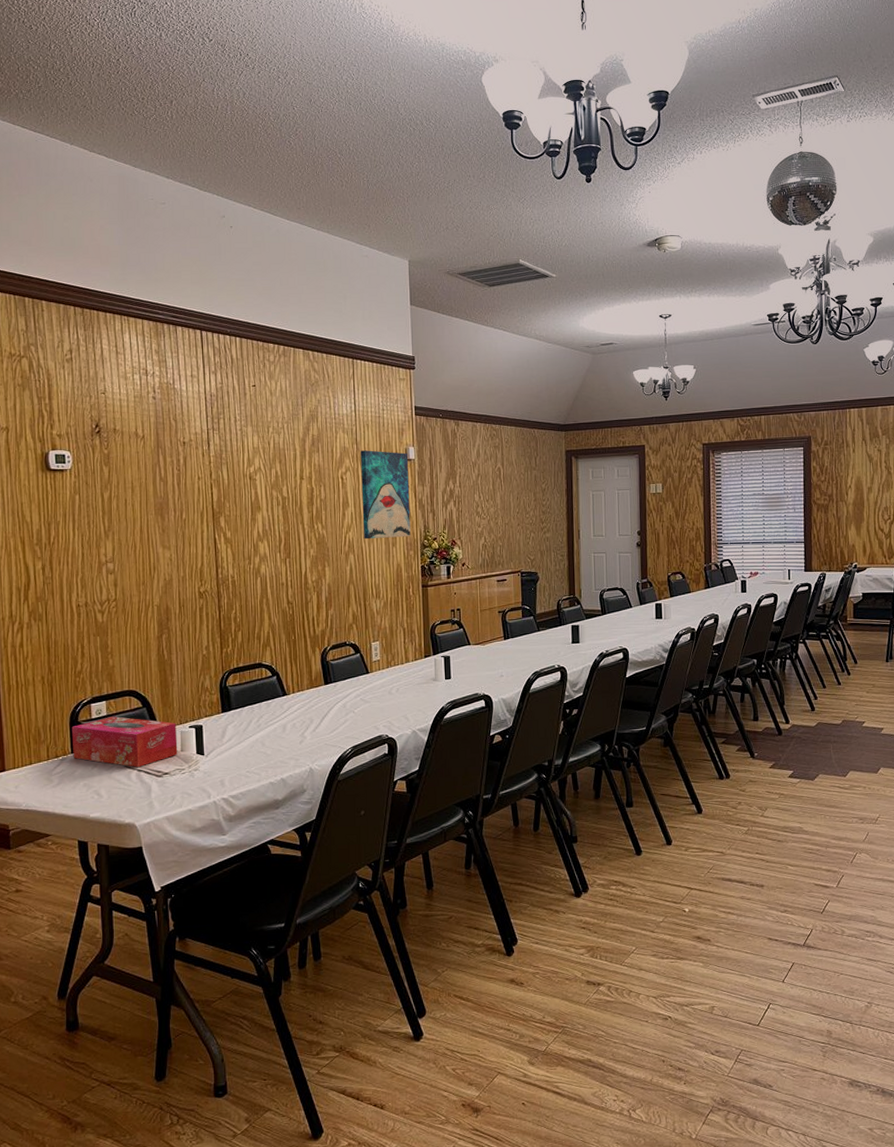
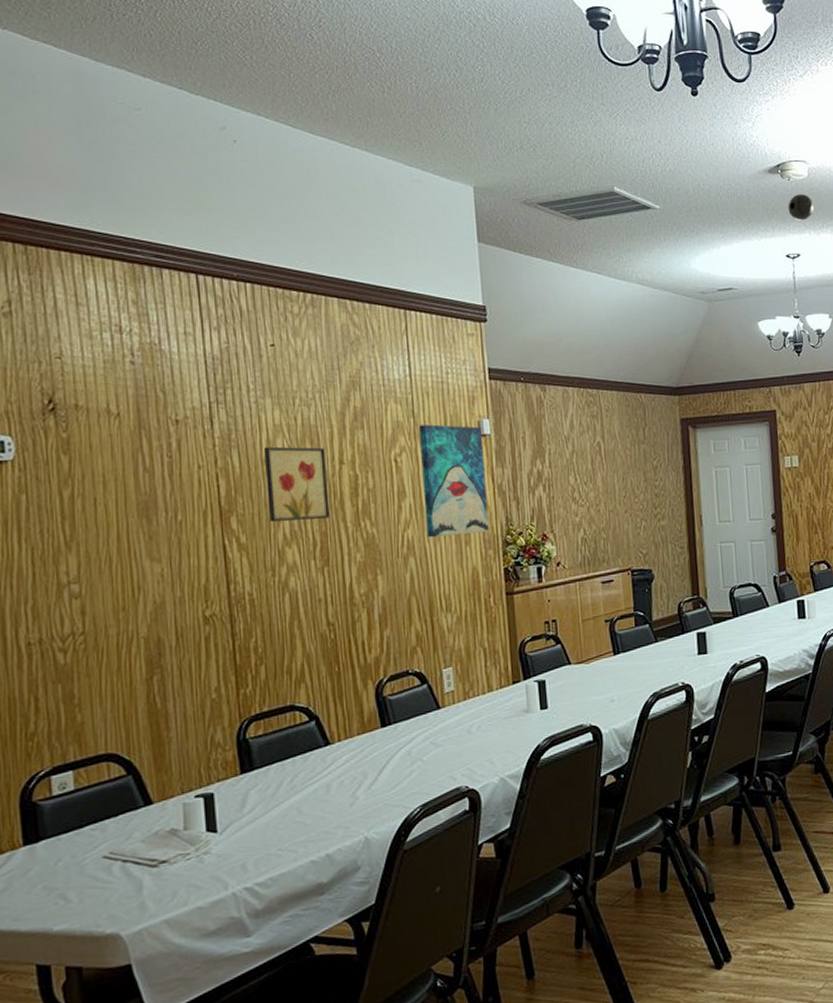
tissue box: present [72,716,178,767] -> none [23,790,180,857]
wall art: none [246,464,292,522] -> present [264,446,330,522]
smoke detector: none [663,264,685,286] -> present [788,194,815,221]

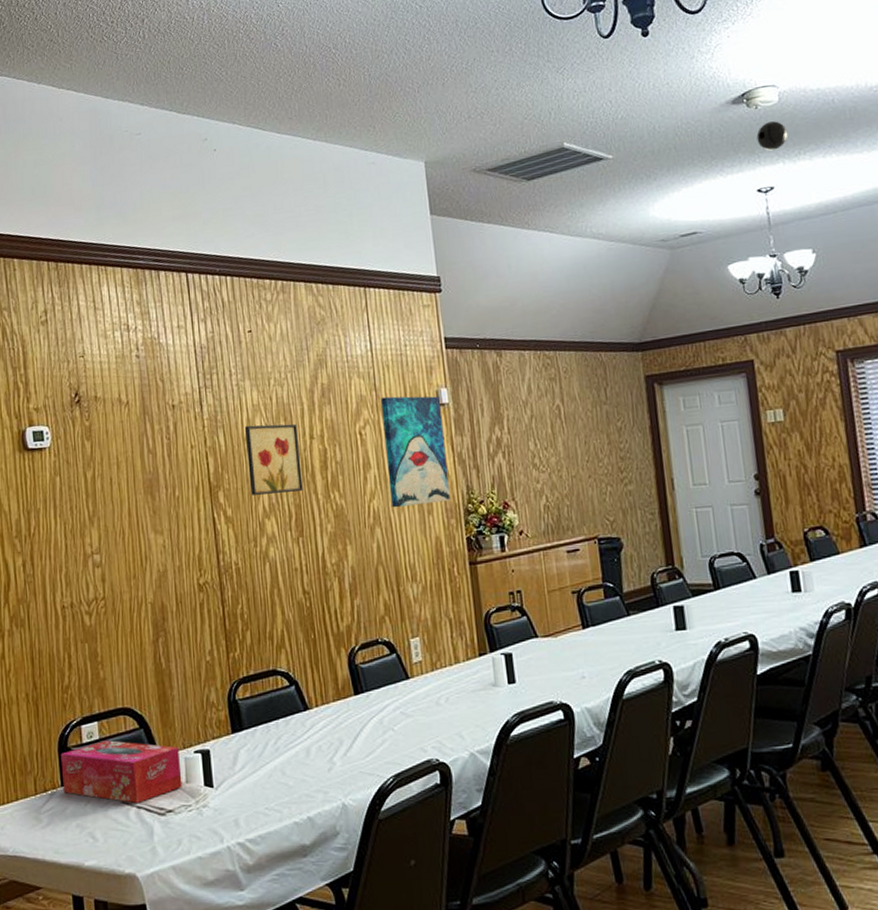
tissue box: none [23,790,180,857] -> present [60,740,183,803]

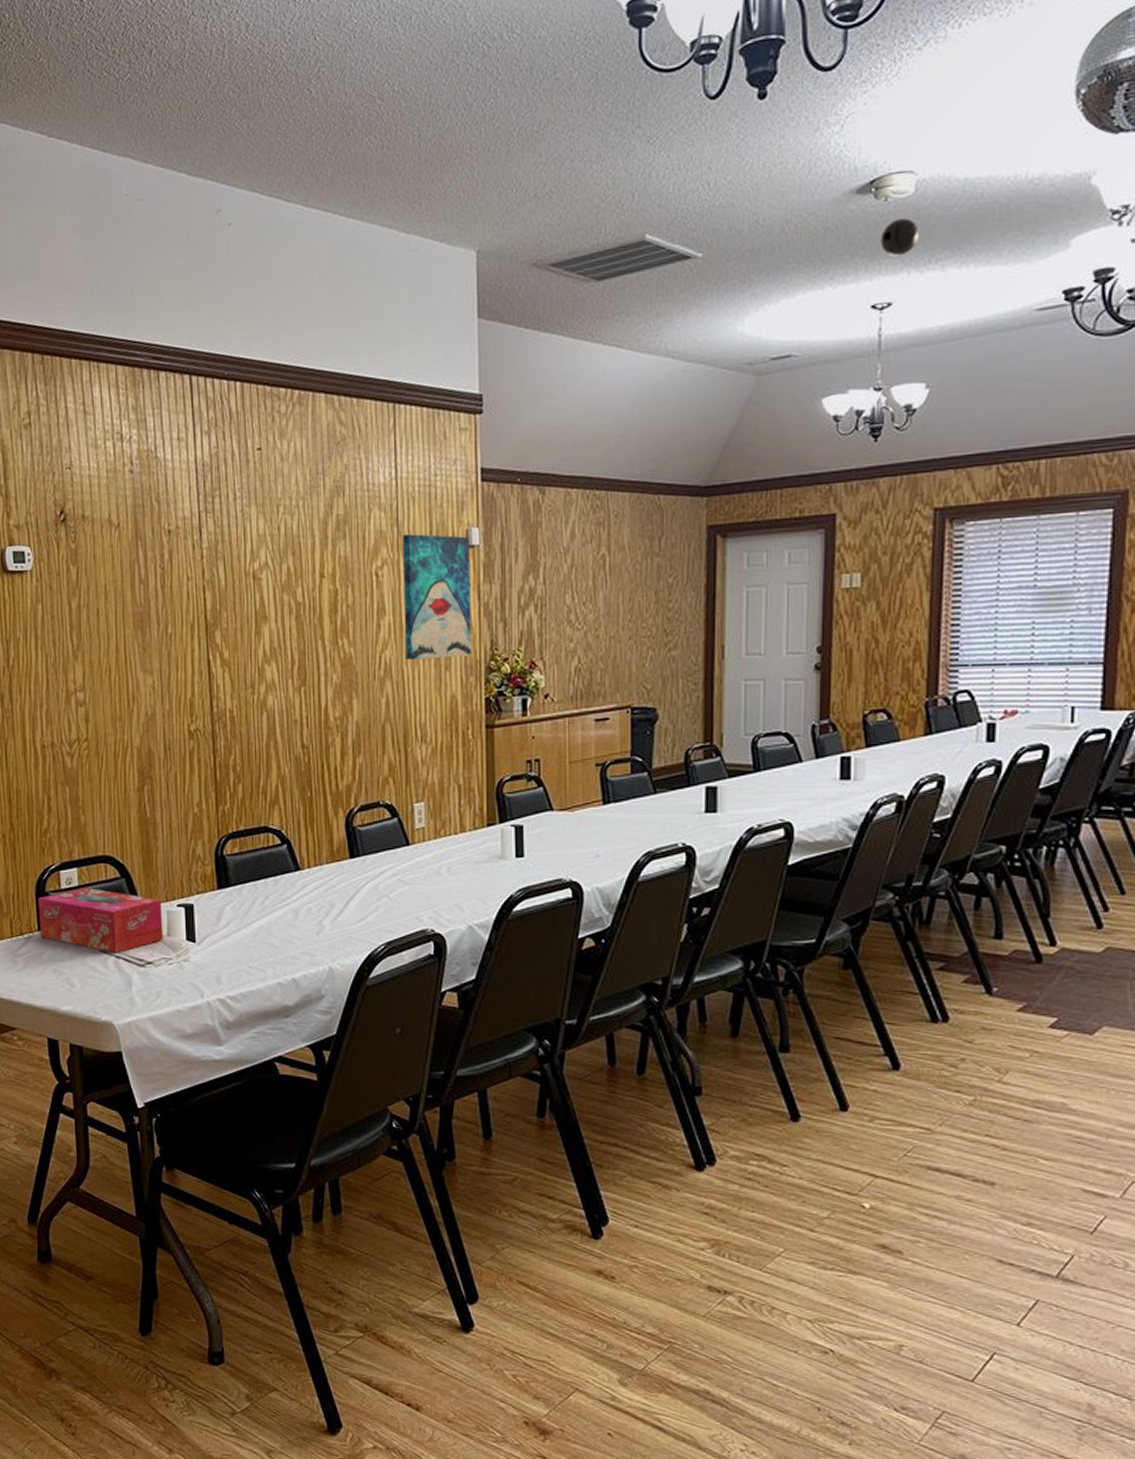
wall art: present [245,423,303,495] -> none [248,558,309,637]

